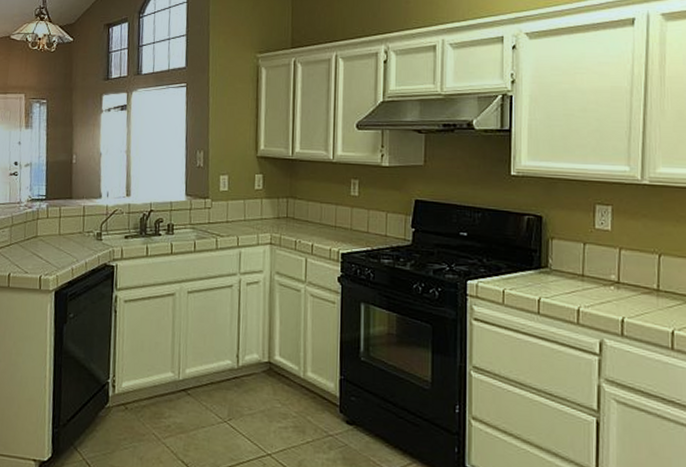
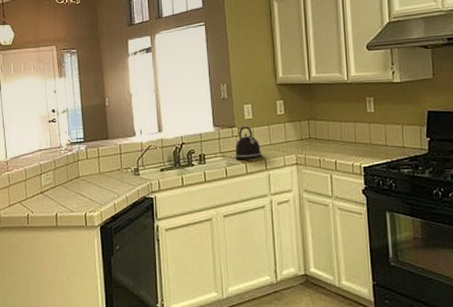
kettle: none [206,197,234,234] -> present [235,125,261,159]

